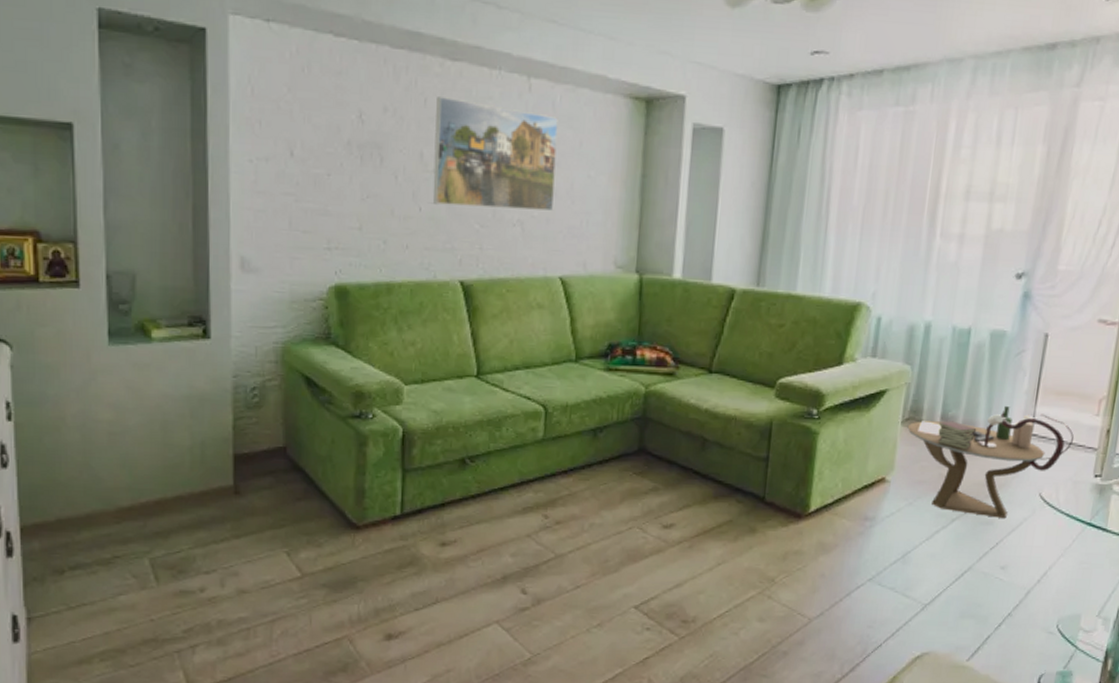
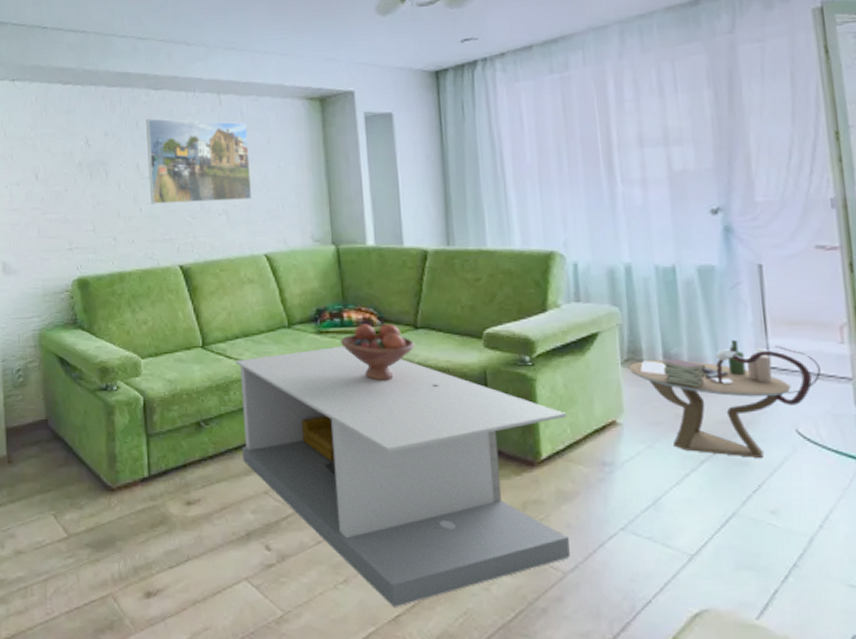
coffee table: none [508,385,842,650] -> present [235,346,570,607]
fruit bowl: none [628,364,707,426] -> present [340,323,415,381]

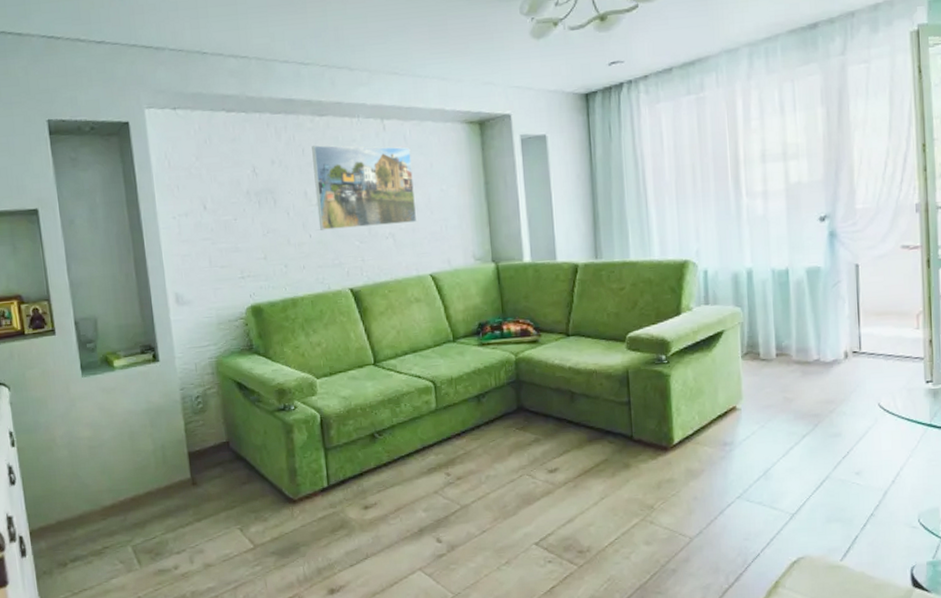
coffee table: present [235,346,570,607] -> none [405,355,696,580]
fruit bowl: present [340,323,415,381] -> none [500,333,567,385]
side table: present [628,339,822,458] -> none [747,330,901,430]

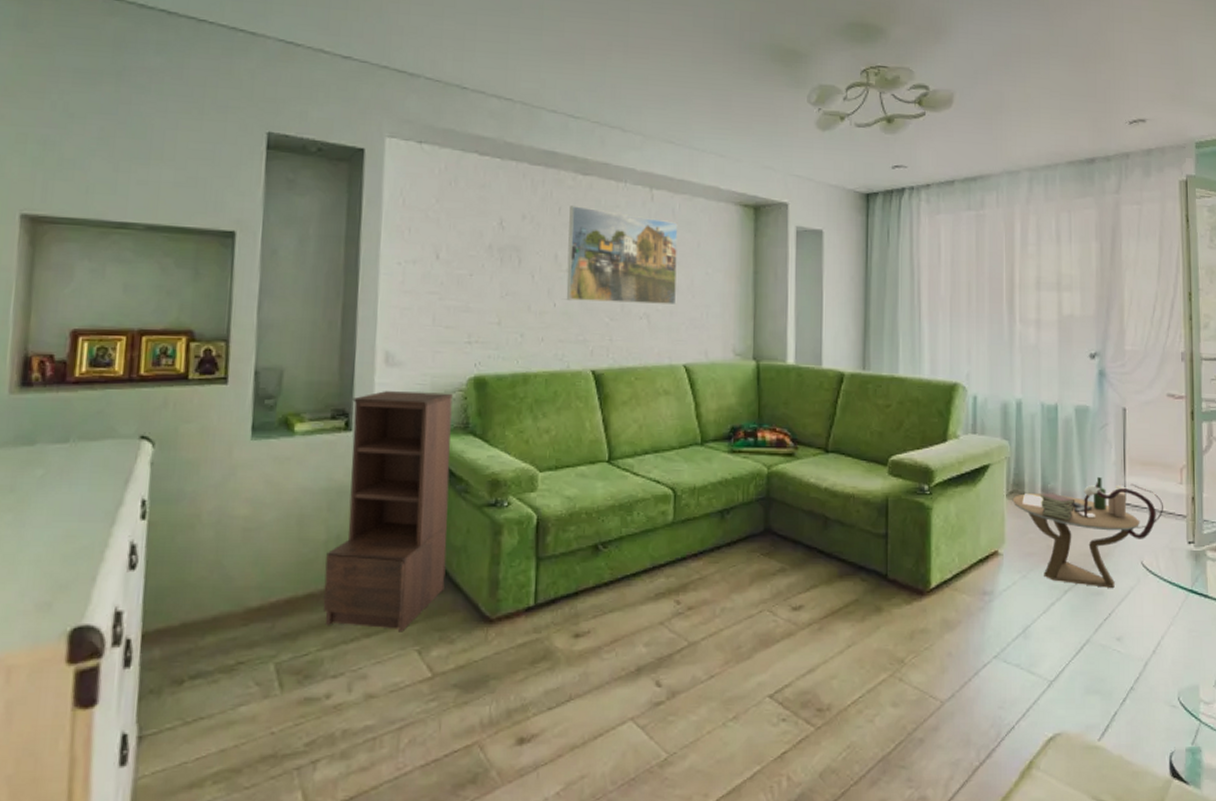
bookshelf: none [155,321,253,516] -> present [322,391,453,632]
side table: none [747,330,901,430] -> present [1012,476,1164,588]

